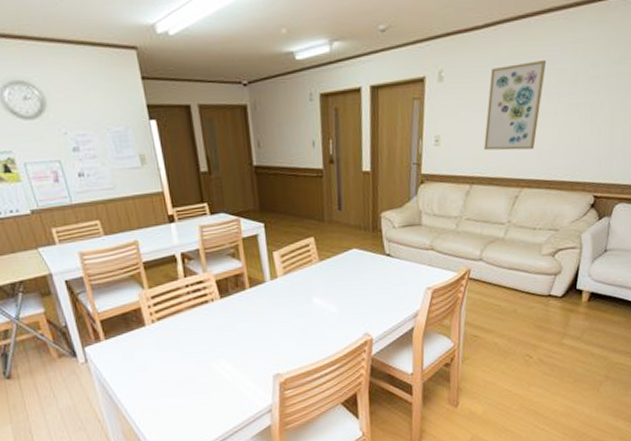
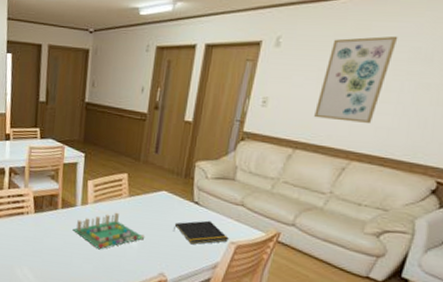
board game: none [266,280,344,323] -> present [73,212,145,250]
notepad: none [370,270,425,298] -> present [174,220,229,245]

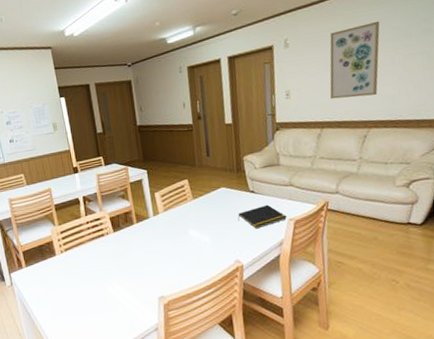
board game: present [73,212,145,250] -> none [150,215,216,252]

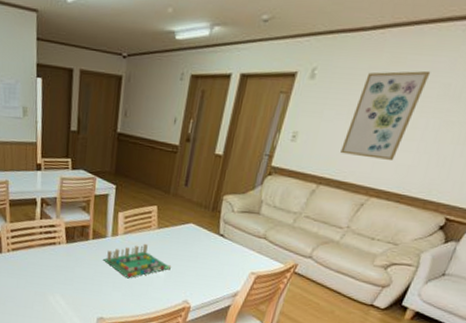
board game: none [150,215,216,252] -> present [103,243,172,279]
notepad: present [238,204,287,229] -> none [199,252,250,275]

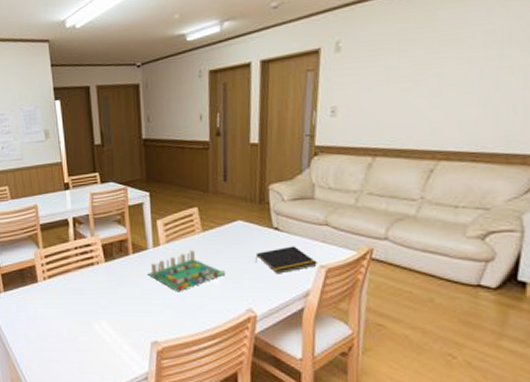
notepad: none [199,252,250,275] -> present [255,246,317,274]
wall art: present [340,70,431,160] -> none [389,21,469,121]

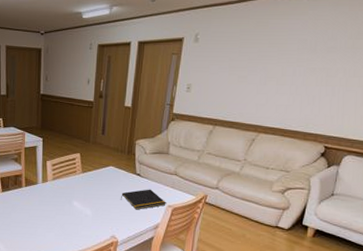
board game: present [147,250,226,292] -> none [36,187,98,220]

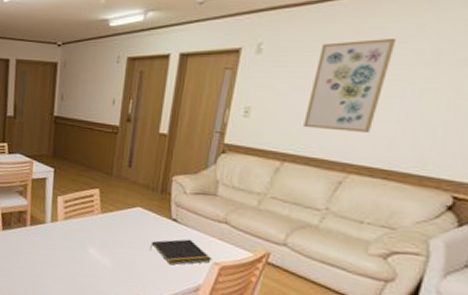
wall art: none [228,31,289,102] -> present [303,37,397,132]

